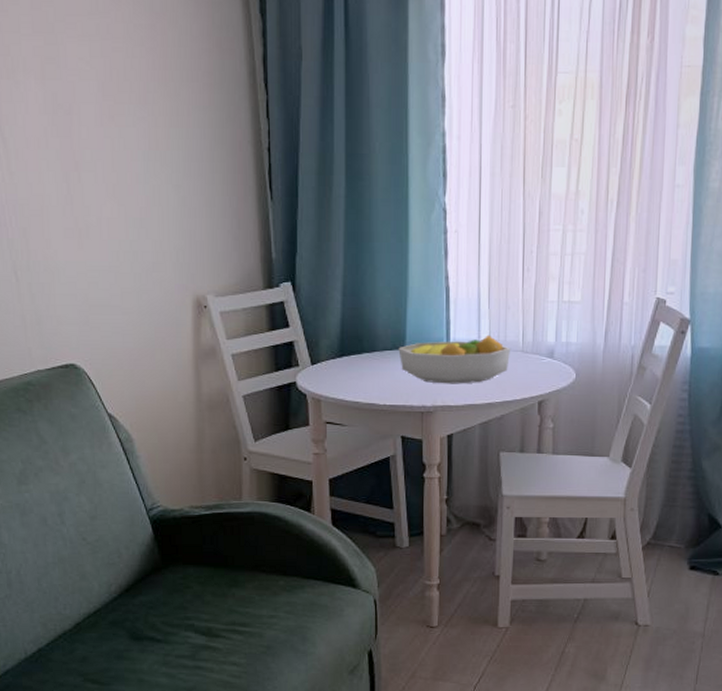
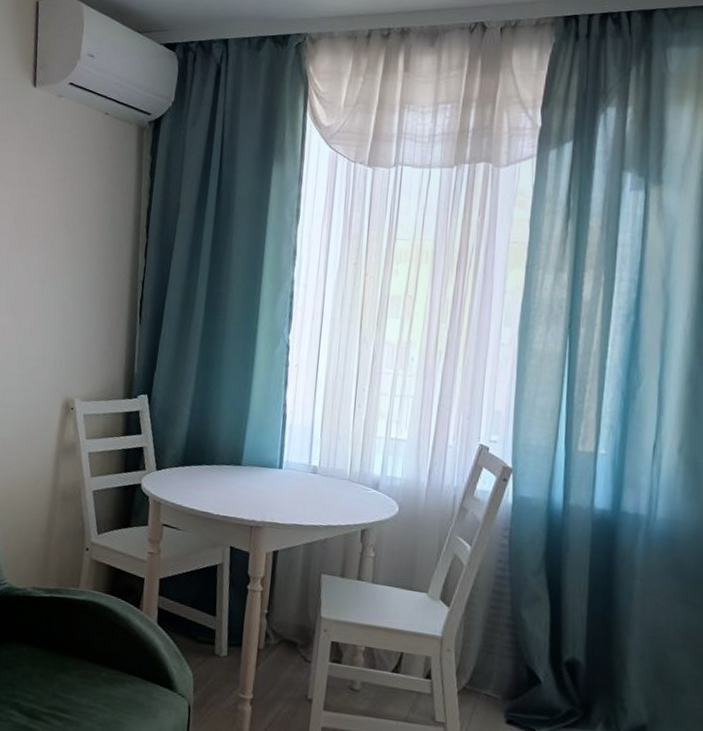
fruit bowl: present [398,334,511,384] -> none [235,461,339,505]

